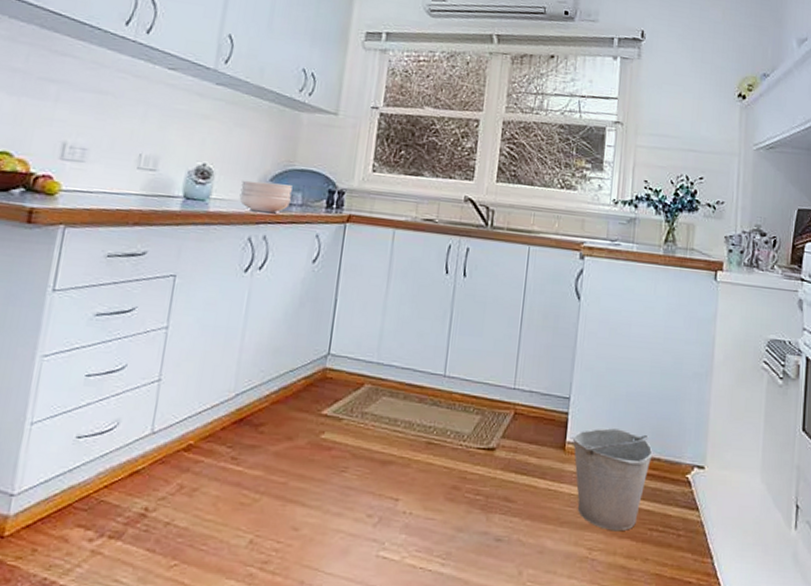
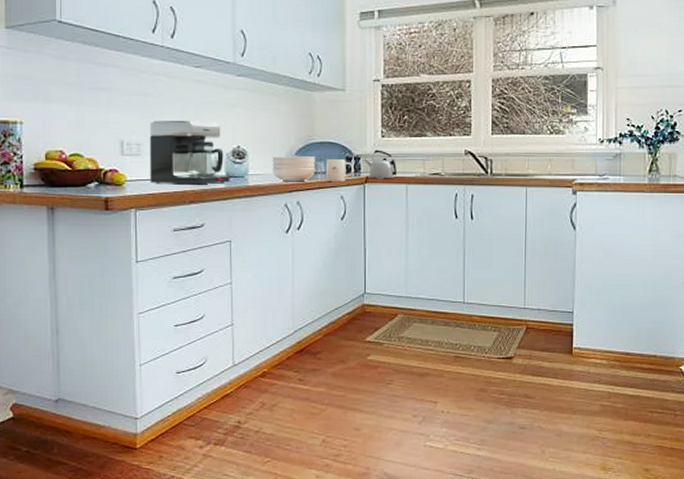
coffee maker: none [89,124,189,206] -> present [149,120,230,185]
mug: none [301,190,336,219] -> present [325,159,354,183]
kettle: none [349,185,386,221] -> present [364,150,398,179]
bucket: present [572,428,653,532] -> none [578,334,649,415]

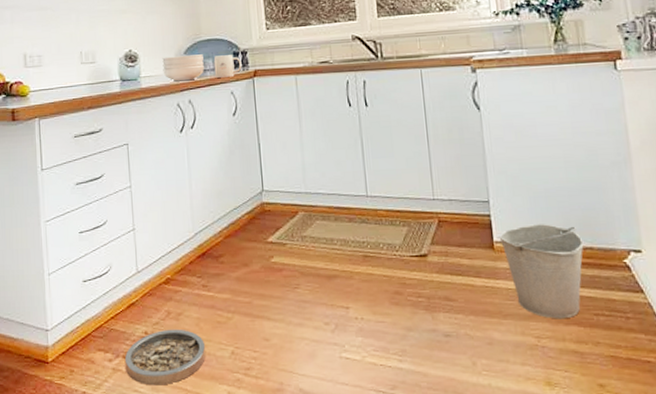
coffee maker: present [149,120,230,185] -> none [49,29,124,93]
pet bowl: none [216,419,297,470] -> present [124,329,205,386]
kettle: present [364,150,398,179] -> none [251,42,286,72]
bucket: none [578,334,649,415] -> present [499,224,584,319]

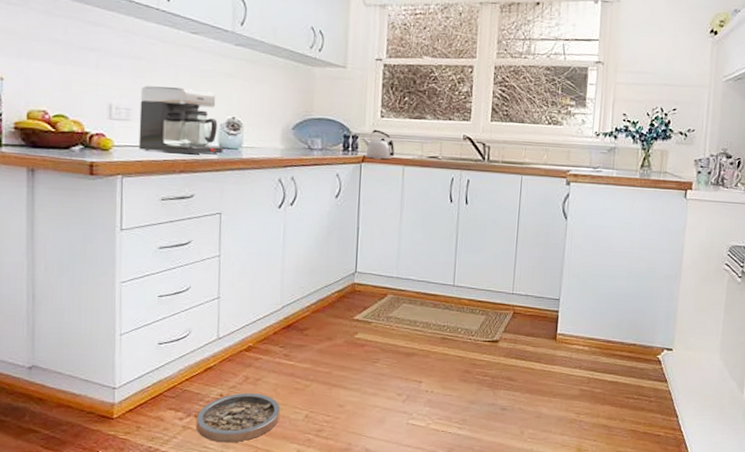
coffee maker: none [49,29,124,93] -> present [138,86,223,155]
bowl: present [162,54,204,82] -> none [267,129,312,158]
mug: present [213,55,242,79] -> none [322,136,351,160]
kettle: none [251,42,286,72] -> present [362,129,395,160]
bucket: present [499,224,584,319] -> none [562,322,630,400]

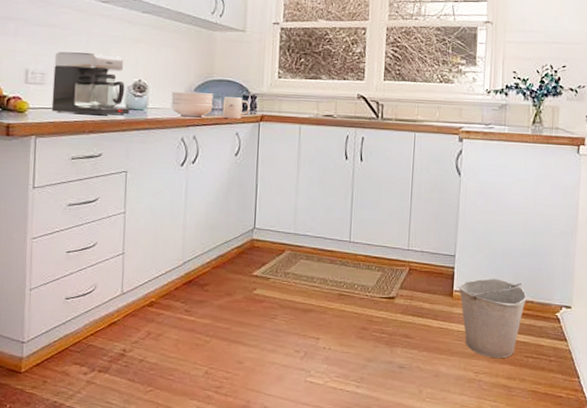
pet bowl: present [195,392,280,443] -> none [99,348,181,399]
bowl: none [267,129,312,158] -> present [171,91,213,118]
mug: none [322,136,351,160] -> present [222,97,250,120]
kettle: present [362,129,395,160] -> none [260,89,292,119]
bucket: none [562,322,630,400] -> present [458,278,527,359]

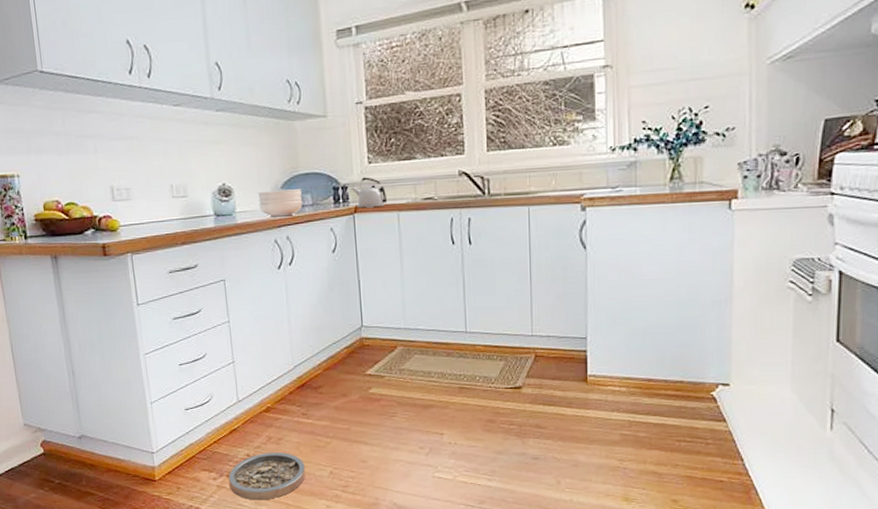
coffee maker: present [51,51,130,116] -> none [136,161,219,228]
pet bowl: none [99,348,181,399] -> present [228,452,305,500]
mug: present [222,97,250,120] -> none [312,190,342,215]
kettle: none [260,89,292,119] -> present [352,177,388,209]
bucket: present [458,278,527,359] -> none [593,359,675,445]

